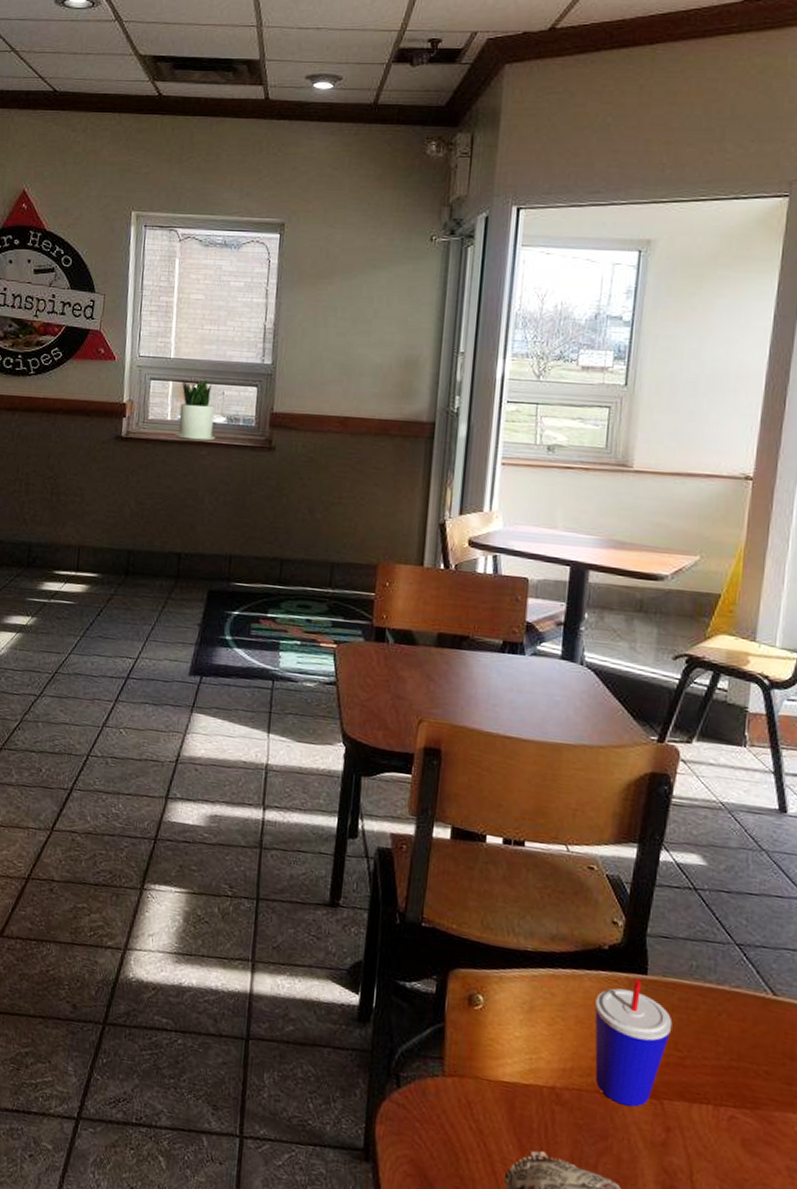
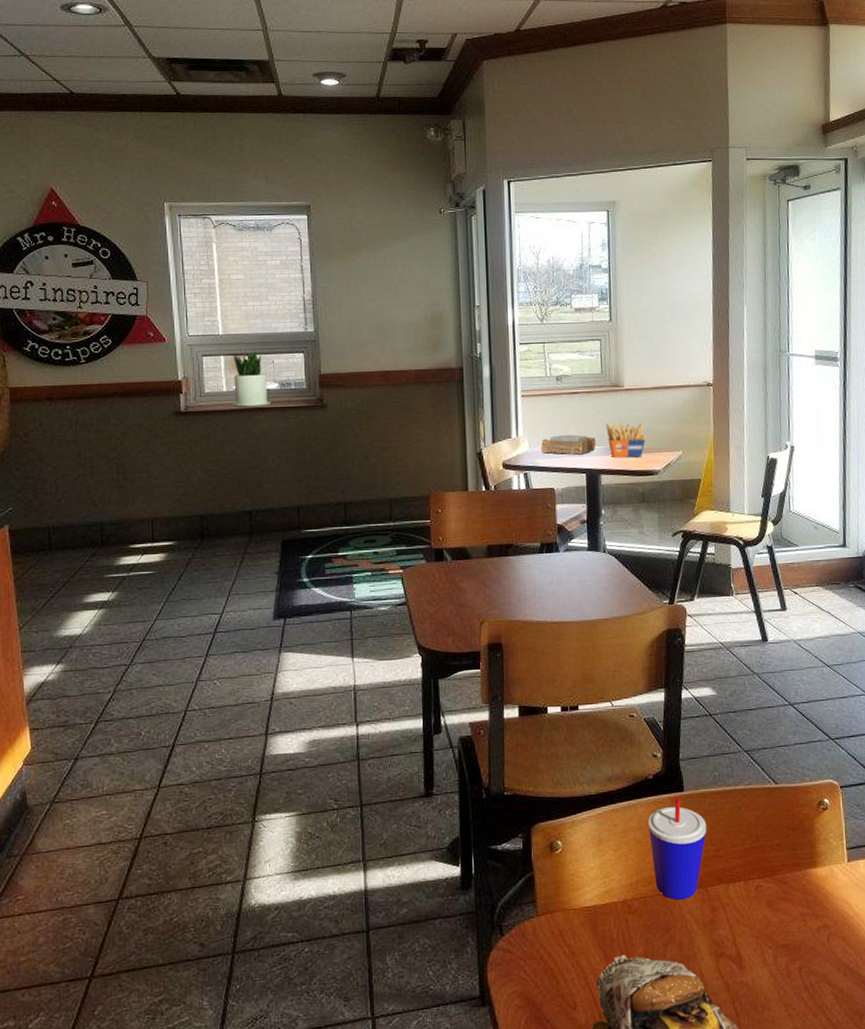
napkin holder: none [518,516,588,543] -> present [541,434,596,455]
french fries: none [603,509,655,556] -> present [606,421,647,458]

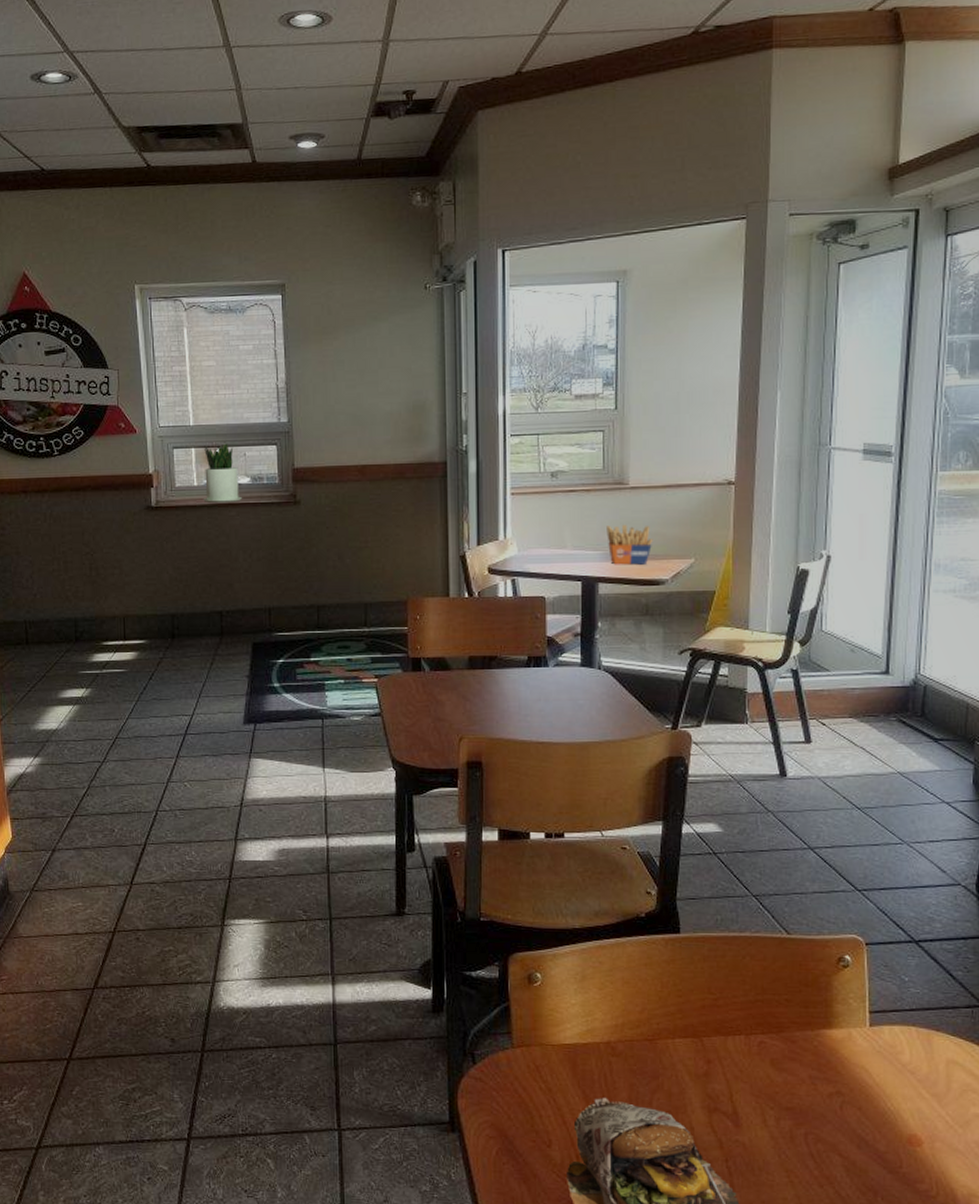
napkin holder: present [541,434,596,455] -> none [532,538,594,561]
beverage cup: present [648,796,707,900] -> none [638,938,705,1047]

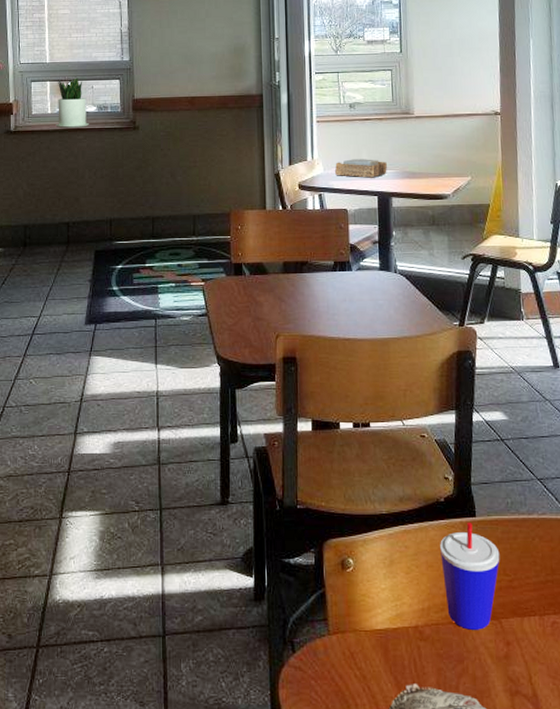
napkin holder: none [532,538,594,561] -> present [335,159,387,178]
french fries: present [607,524,653,565] -> none [397,147,436,182]
beverage cup: none [638,938,705,1047] -> present [440,522,500,630]

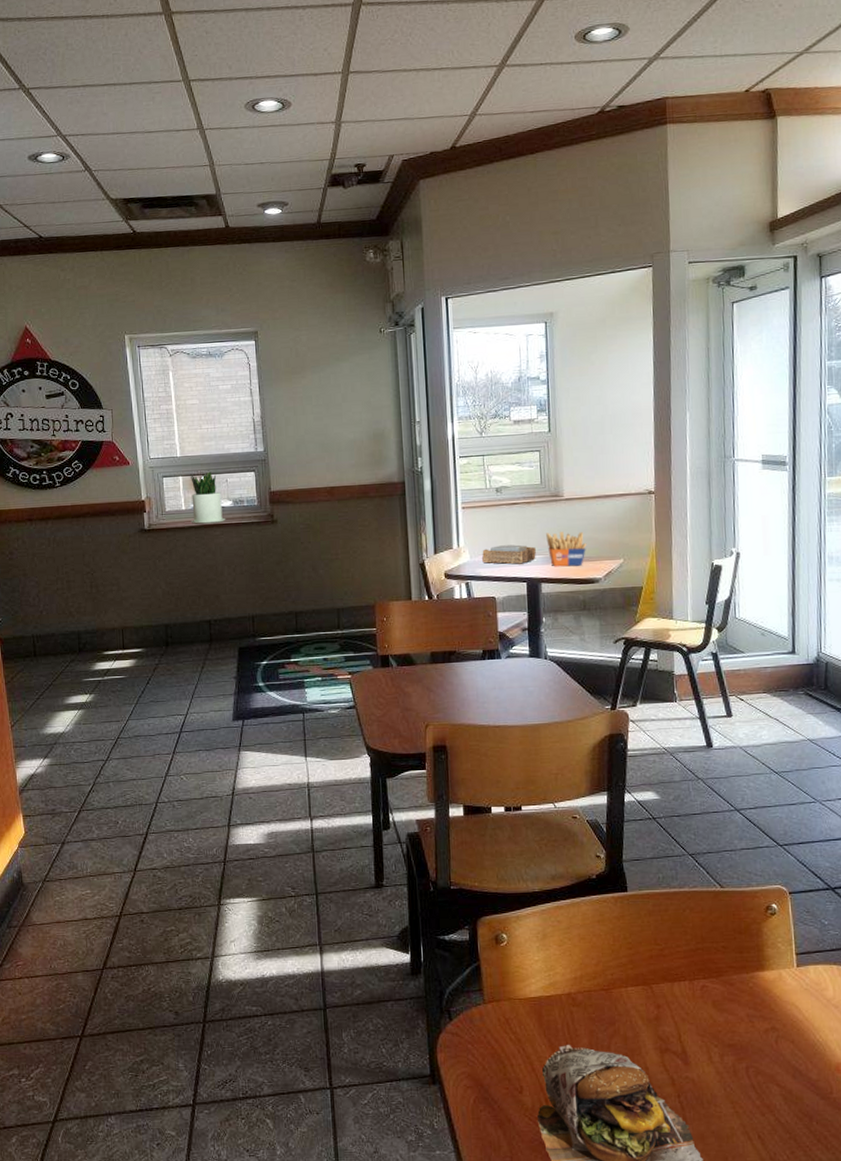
french fries: none [397,147,436,182] -> present [546,531,587,567]
beverage cup: present [440,522,500,630] -> none [592,896,651,995]

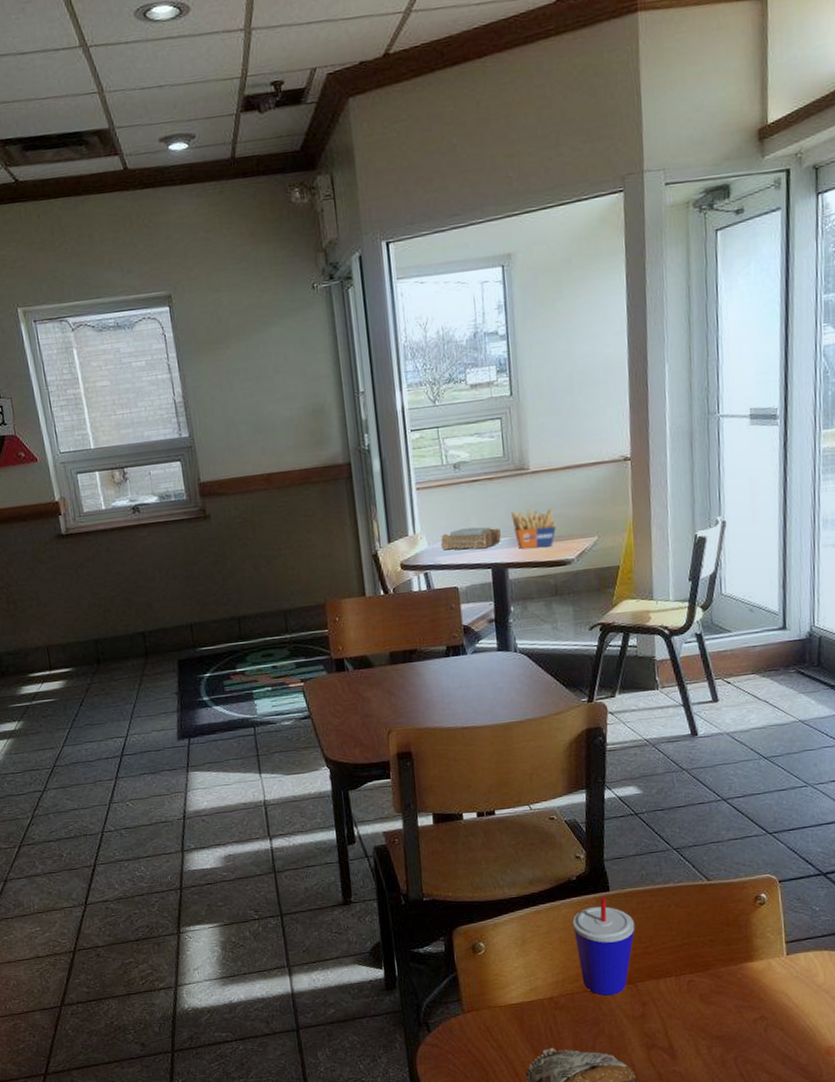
planter: present [189,471,226,525] -> none [107,463,153,526]
beverage cup: none [592,896,651,995] -> present [573,896,635,996]

